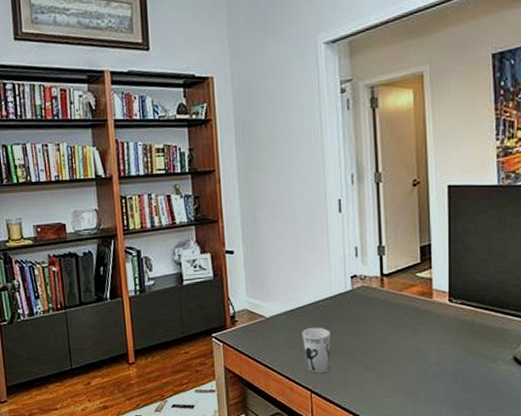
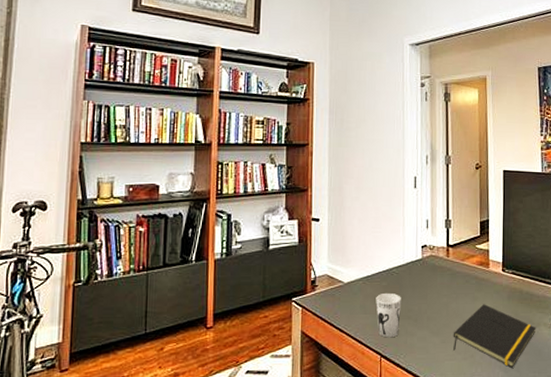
notepad: none [391,338,492,406] -> present [453,304,536,368]

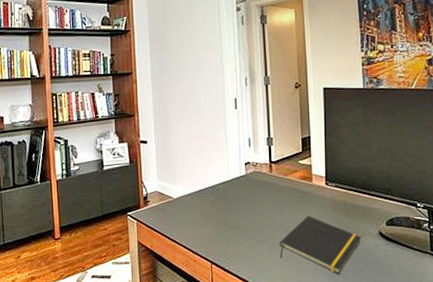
cup: present [376,292,401,338] -> none [204,206,228,247]

